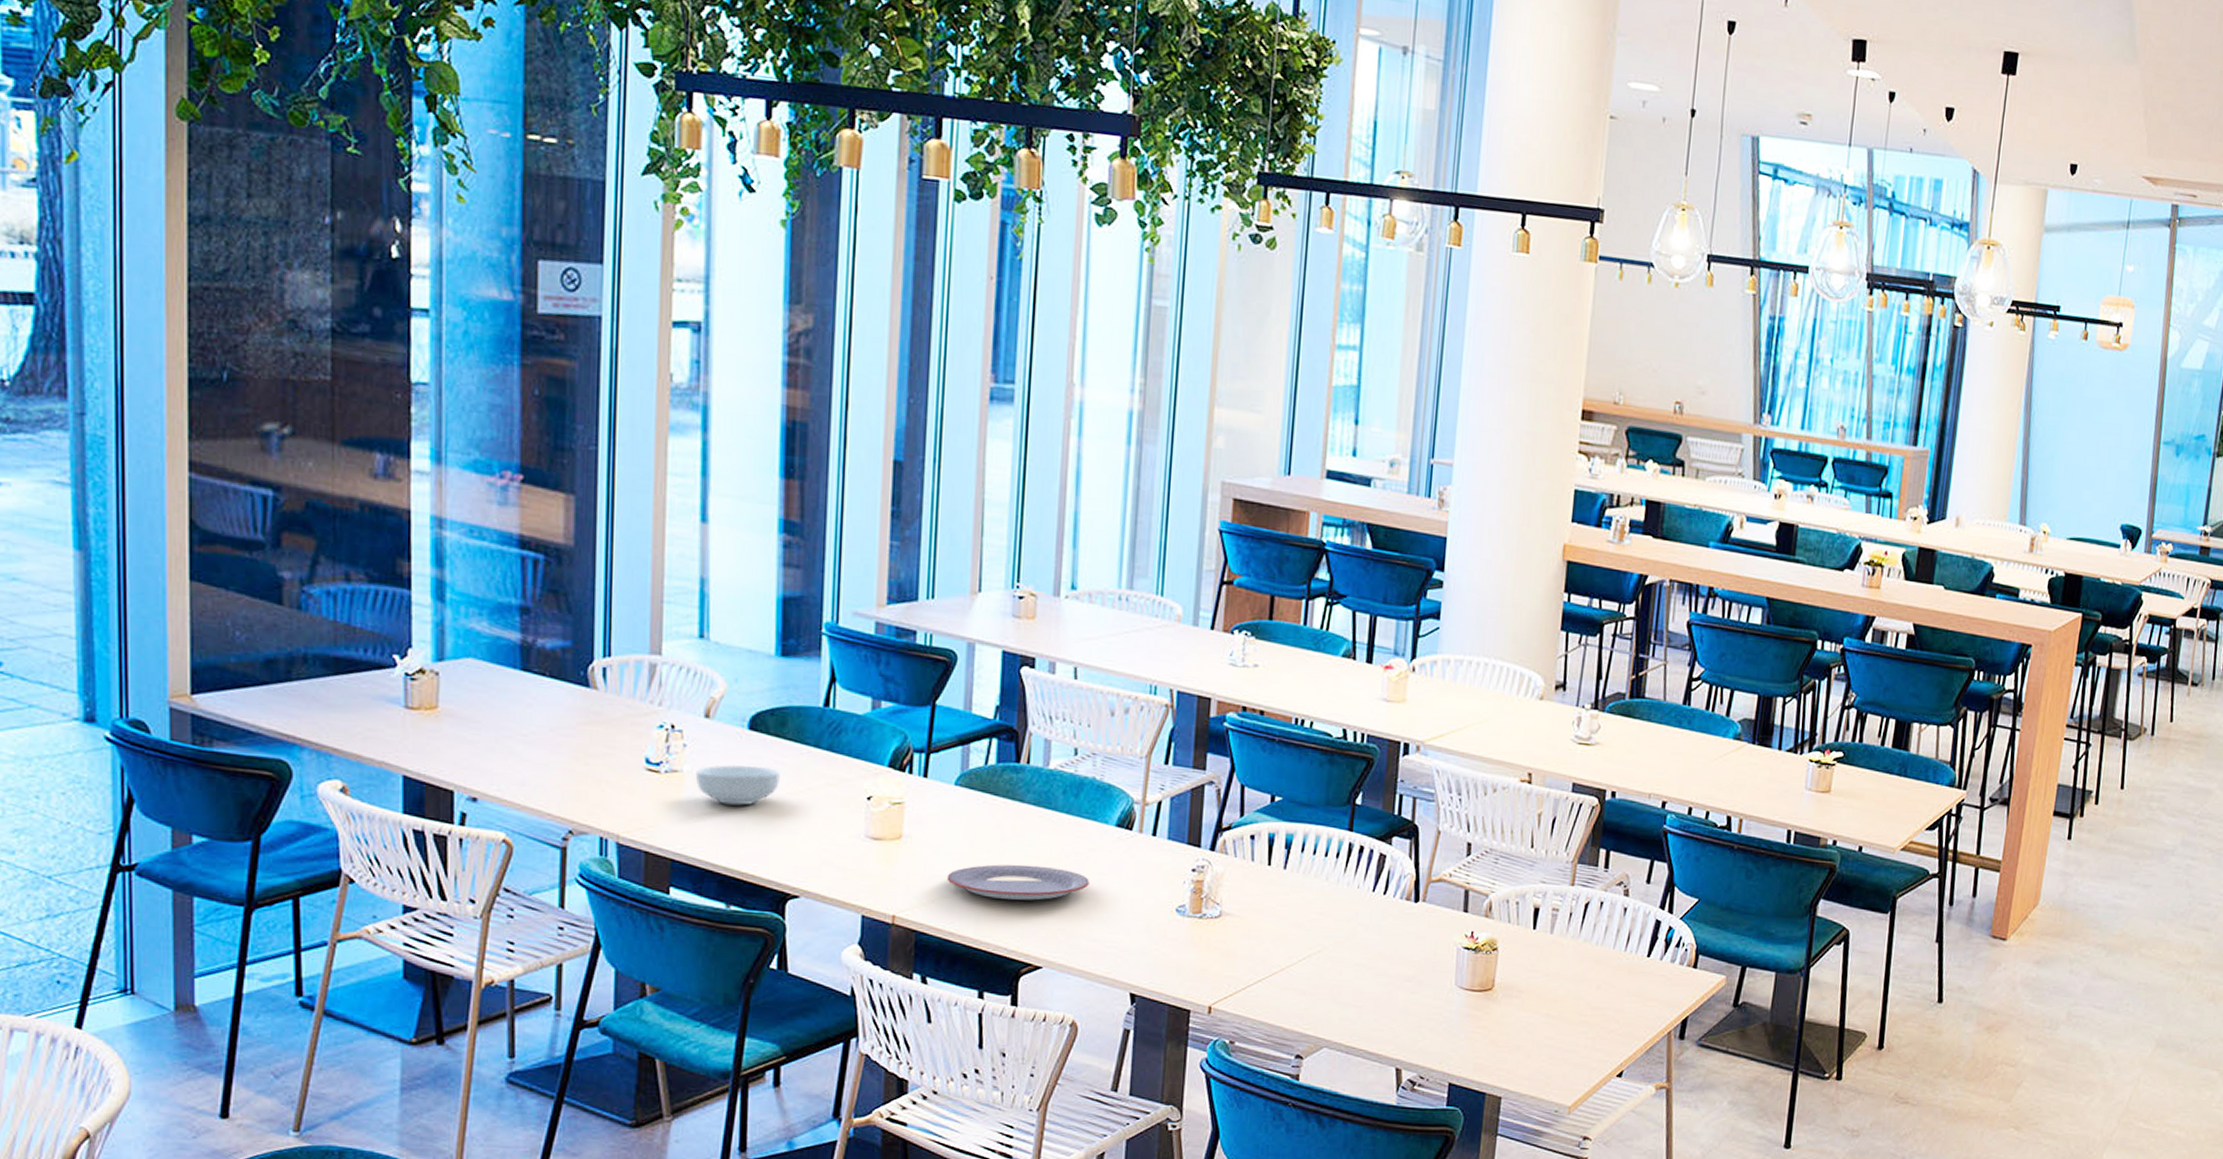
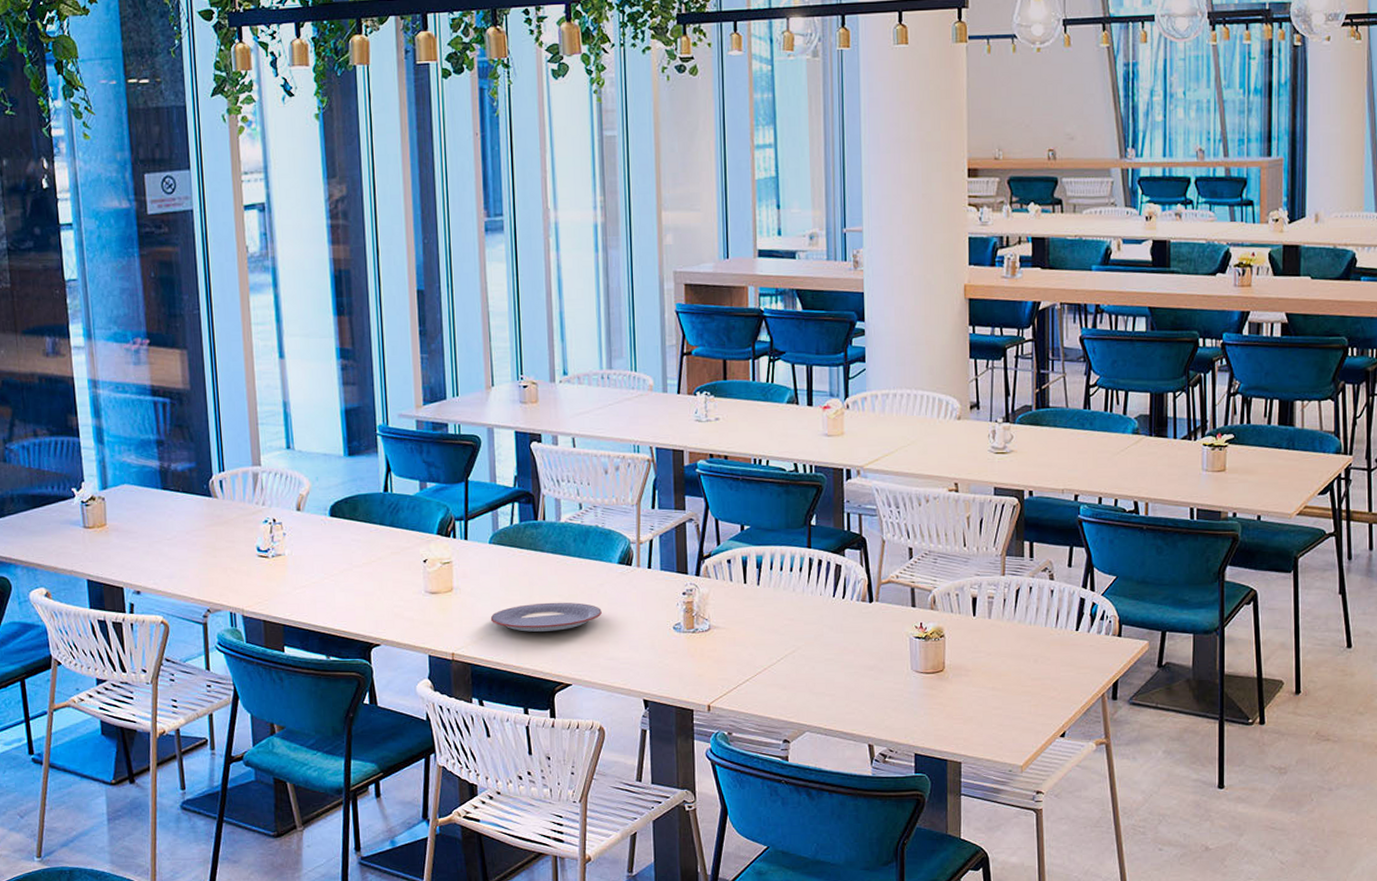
cereal bowl: present [695,765,780,806] -> none [294,545,357,577]

